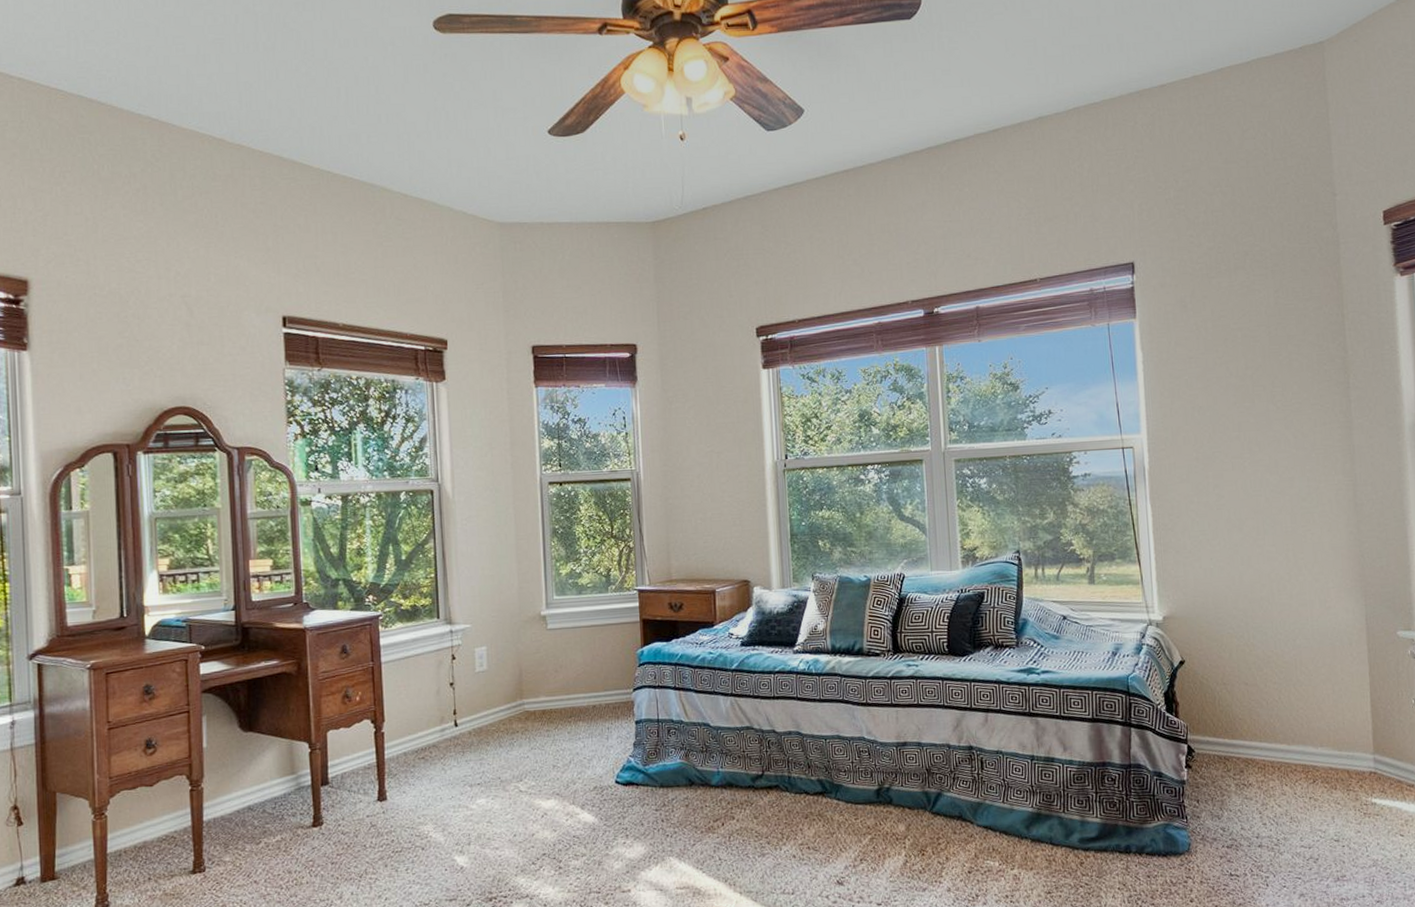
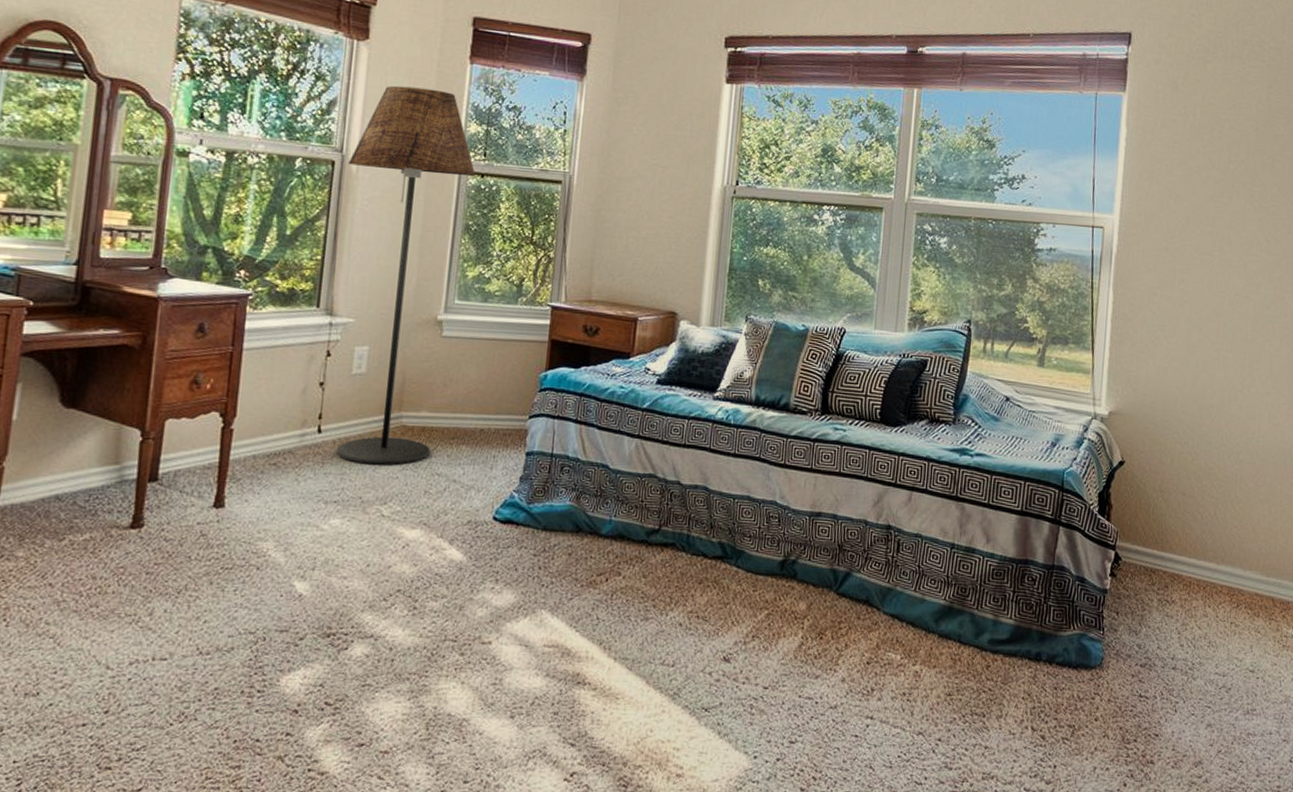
floor lamp: none [444,414,555,749] -> present [337,85,476,465]

